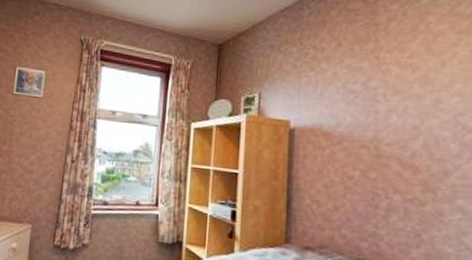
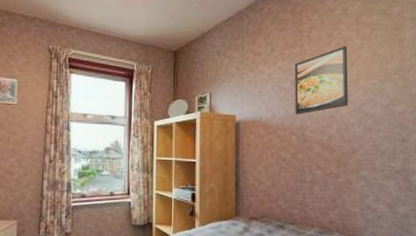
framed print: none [366,41,440,124] -> present [294,45,349,115]

